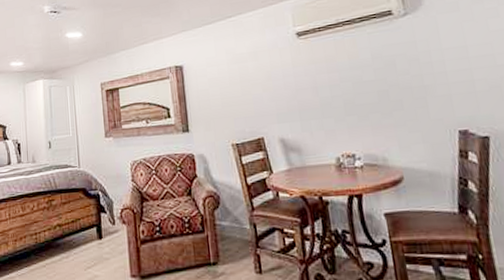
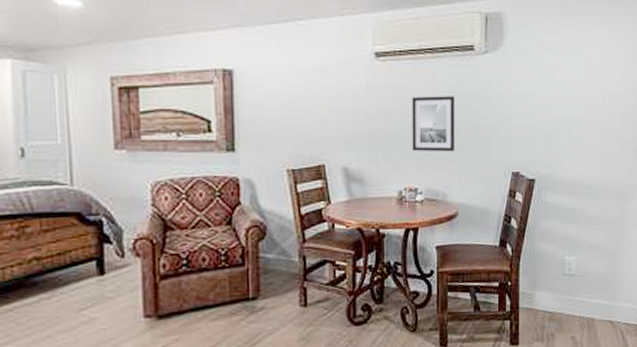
wall art: none [336,61,388,118] -> present [412,96,456,152]

